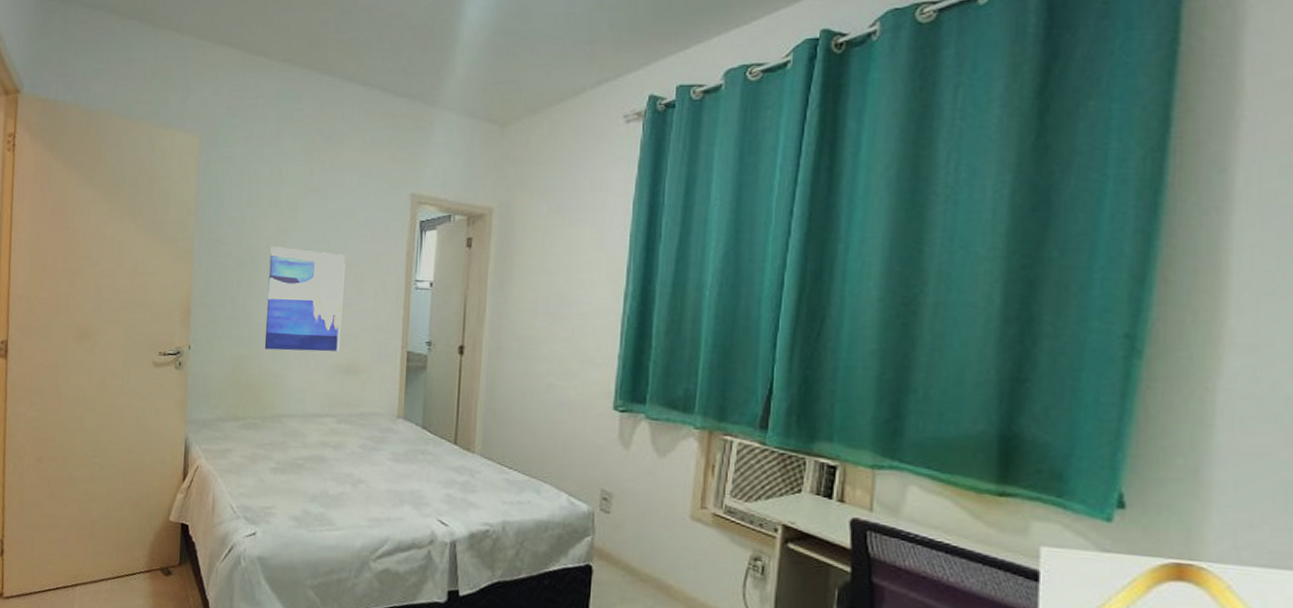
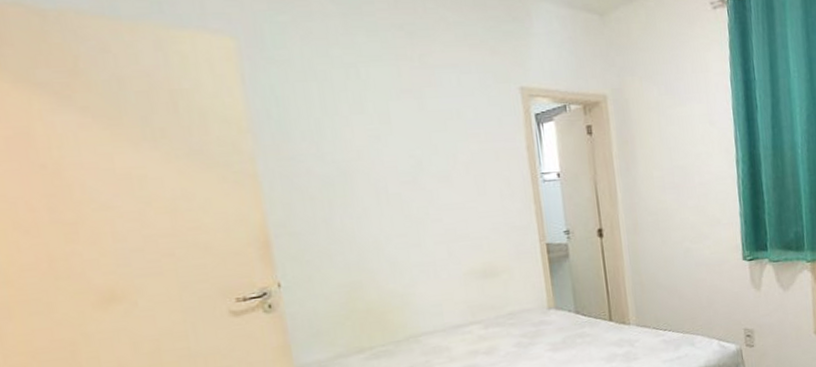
wall art: present [264,247,346,352] -> none [364,156,472,270]

